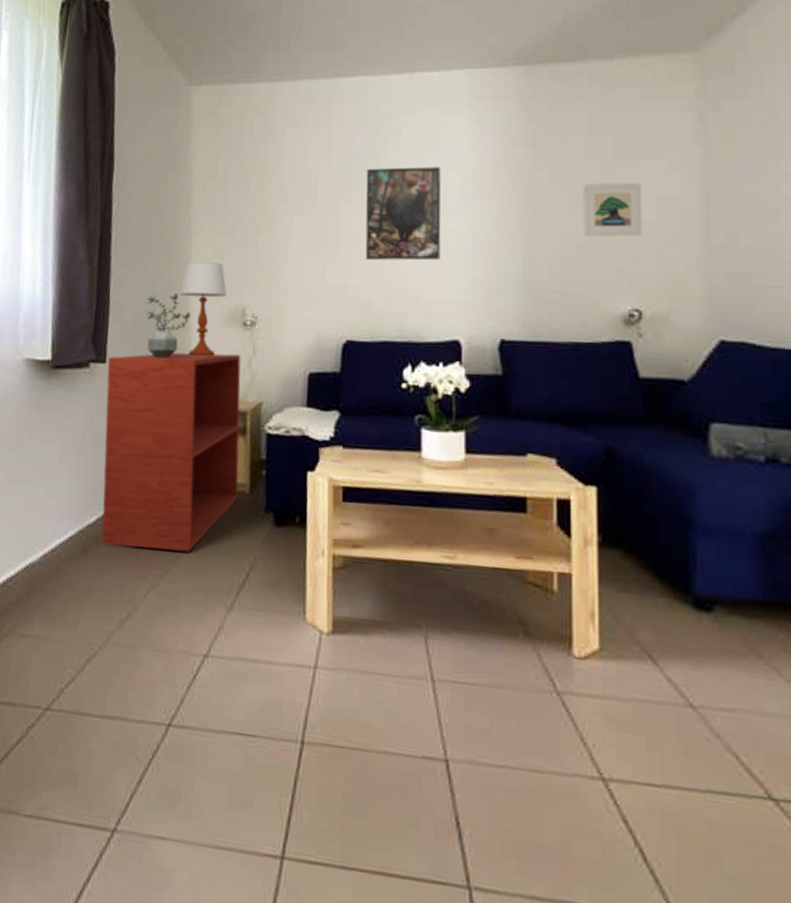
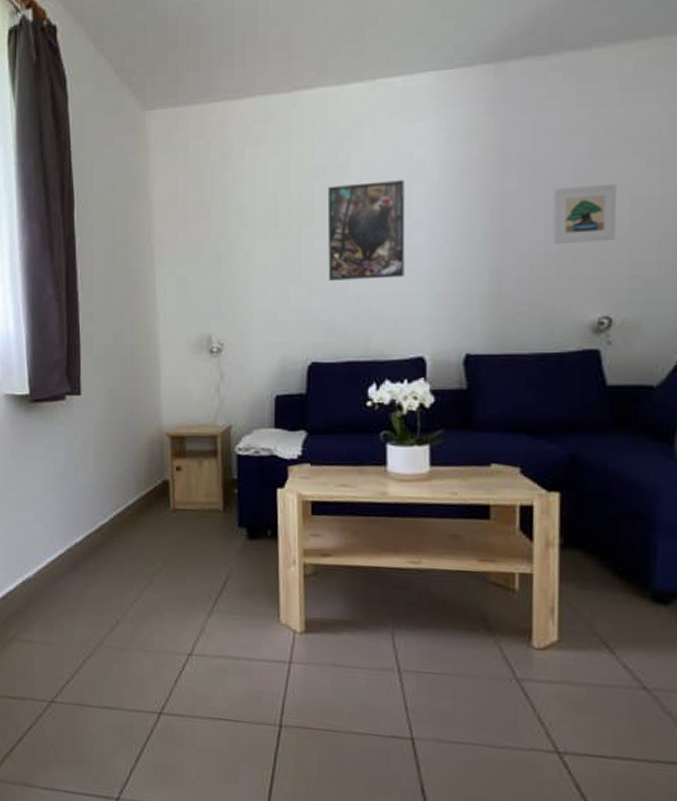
tv stand: present [102,353,241,552] -> none [82,381,212,565]
potted plant: present [147,292,190,358] -> none [115,323,158,388]
table lamp: present [179,261,228,356] -> none [146,291,193,384]

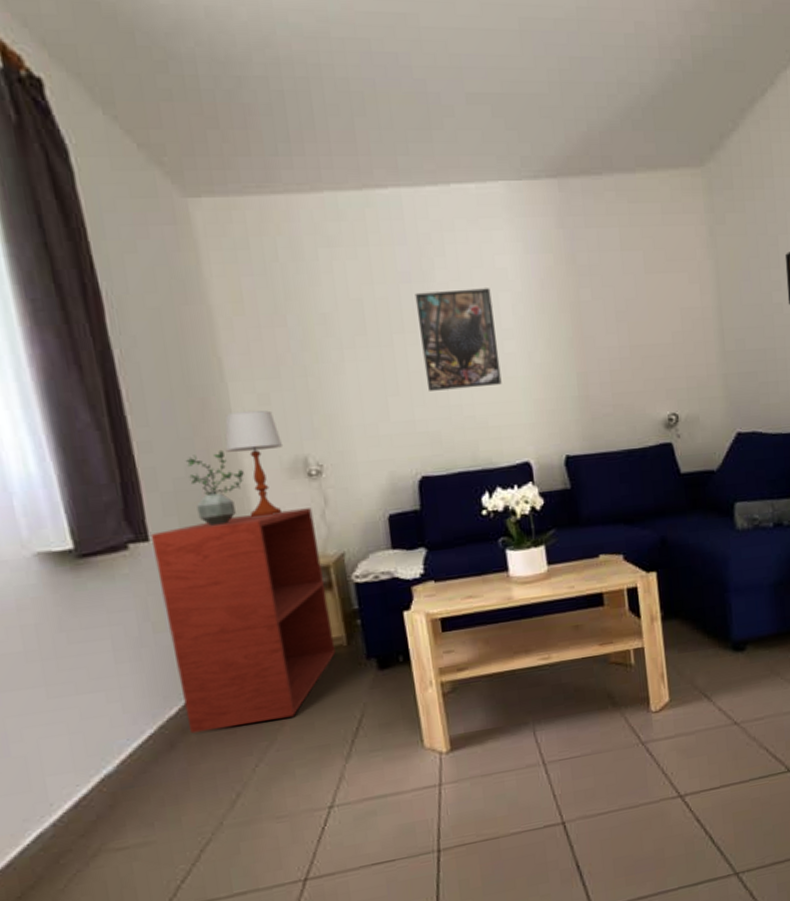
tv stand: none [82,381,212,565] -> present [150,508,336,734]
potted plant: none [115,323,158,388] -> present [185,449,244,526]
table lamp: none [146,291,193,384] -> present [224,410,284,517]
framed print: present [552,183,617,244] -> none [621,295,674,350]

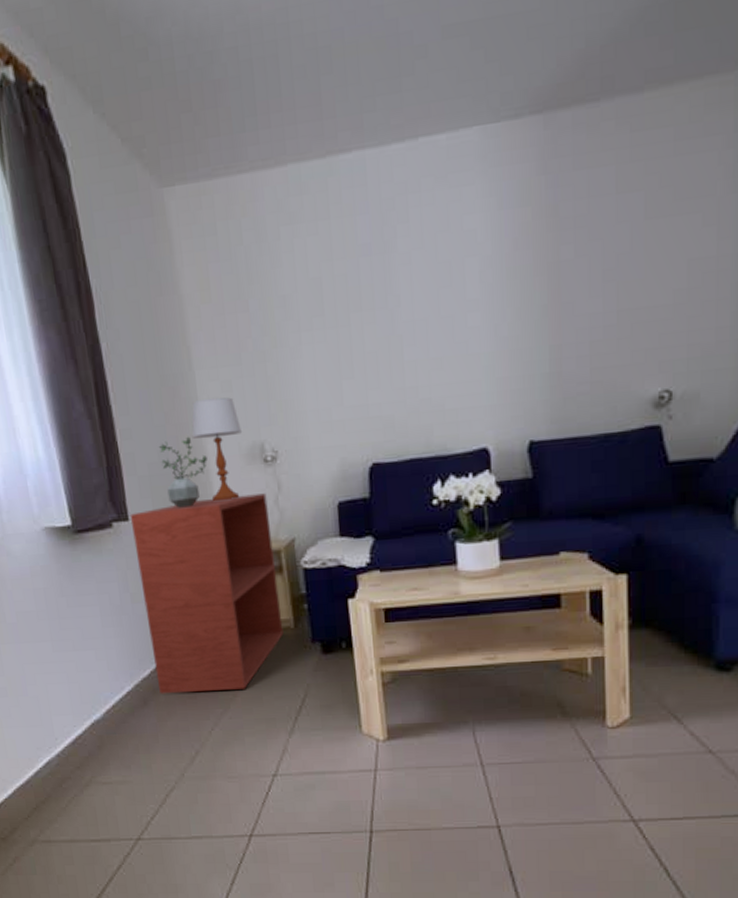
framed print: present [415,288,502,391] -> none [374,254,463,373]

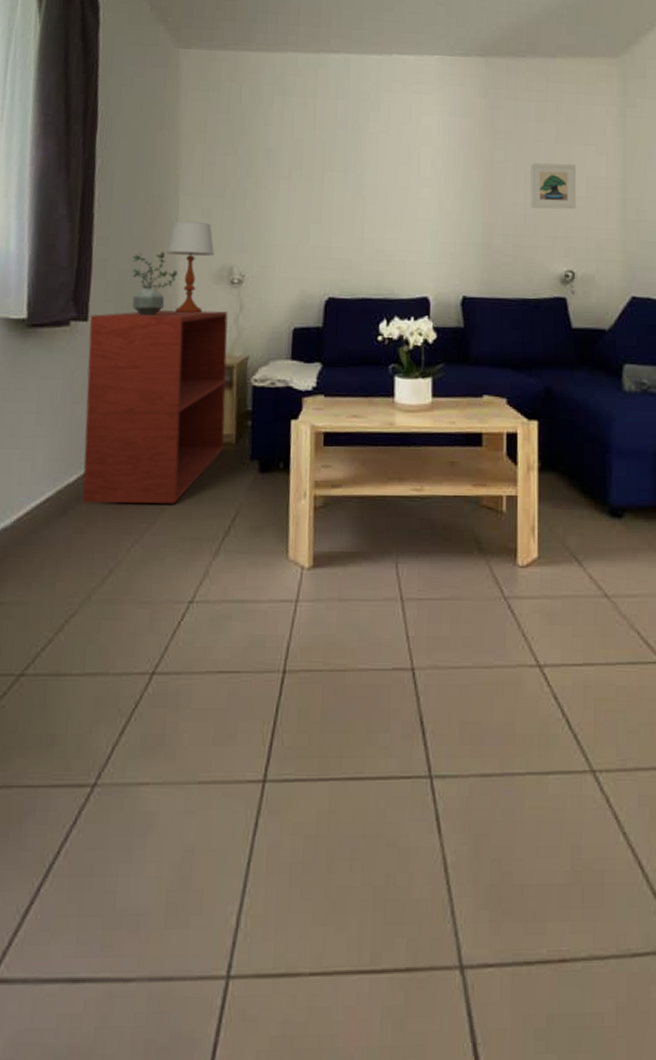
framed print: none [611,244,675,316] -> present [530,163,577,210]

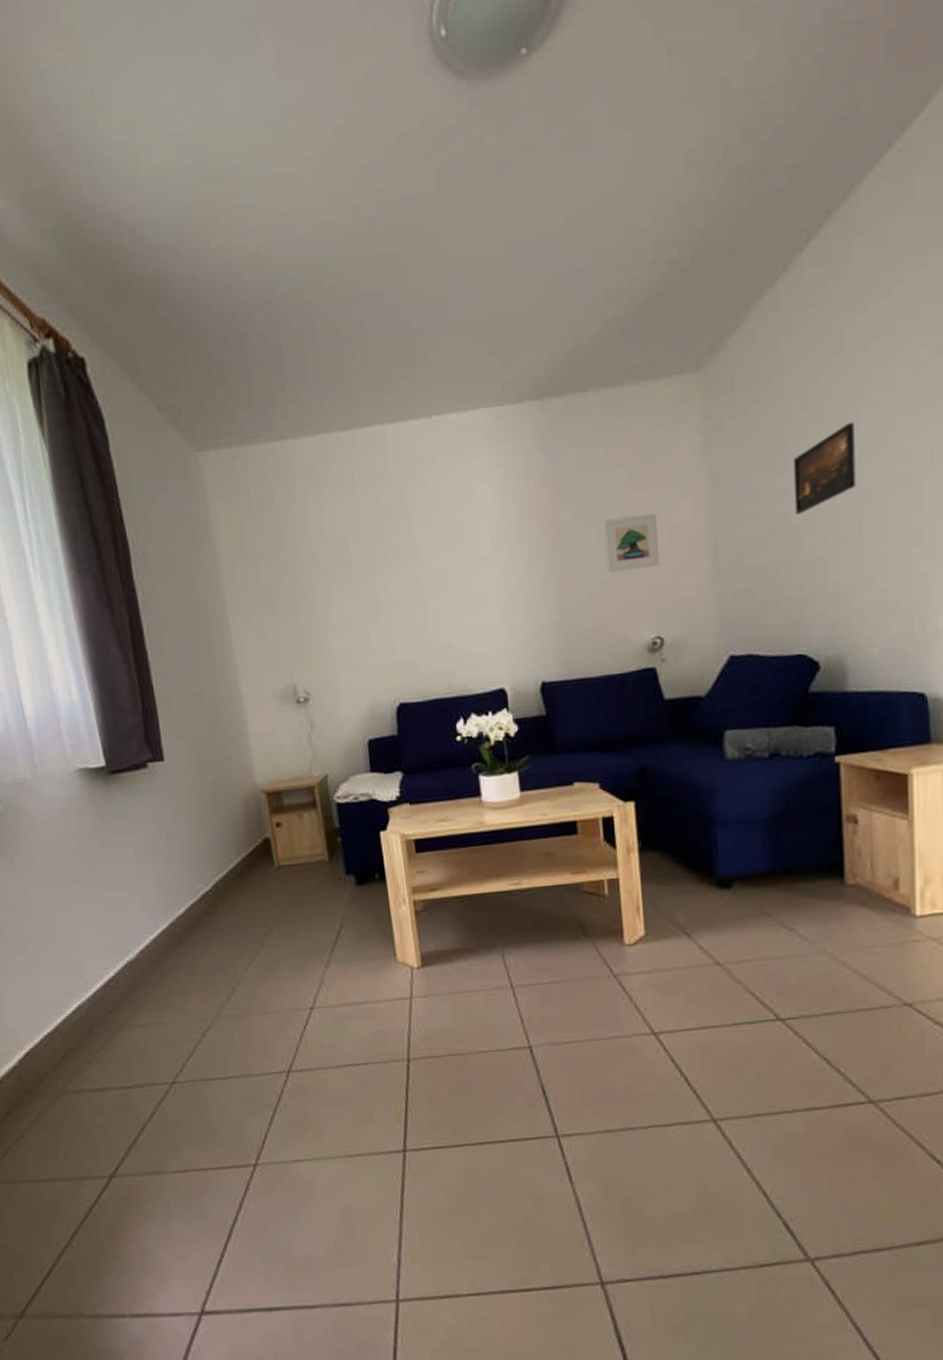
tv stand: present [82,310,228,504] -> none [165,732,319,932]
potted plant: present [132,251,177,316] -> none [193,679,242,748]
table lamp: present [166,220,215,313] -> none [226,643,276,740]

